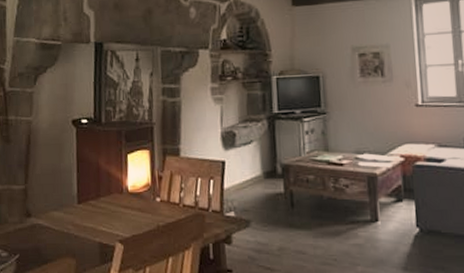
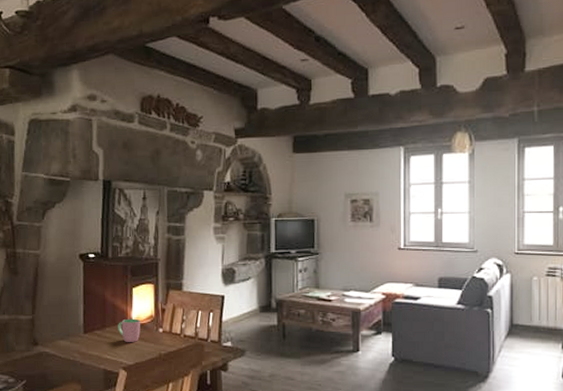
cup: none [113,187,137,213] -> present [118,318,141,342]

